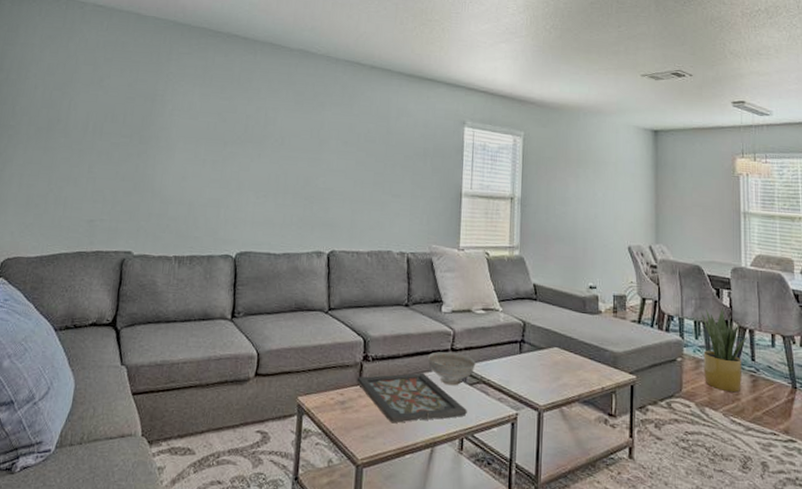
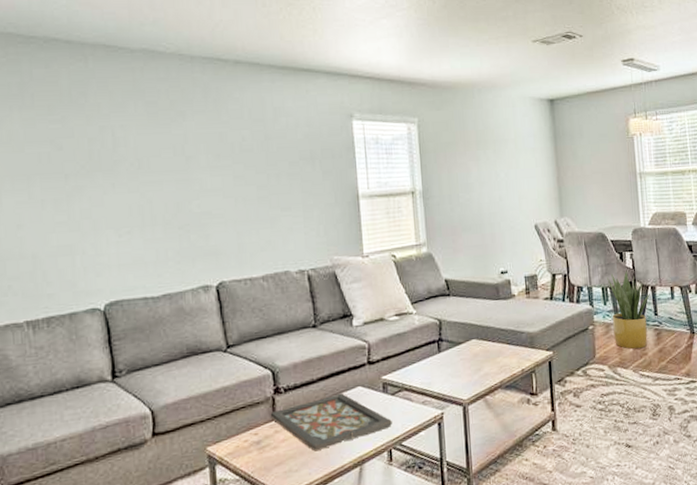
decorative bowl: present [427,352,476,386] -> none [344,365,396,400]

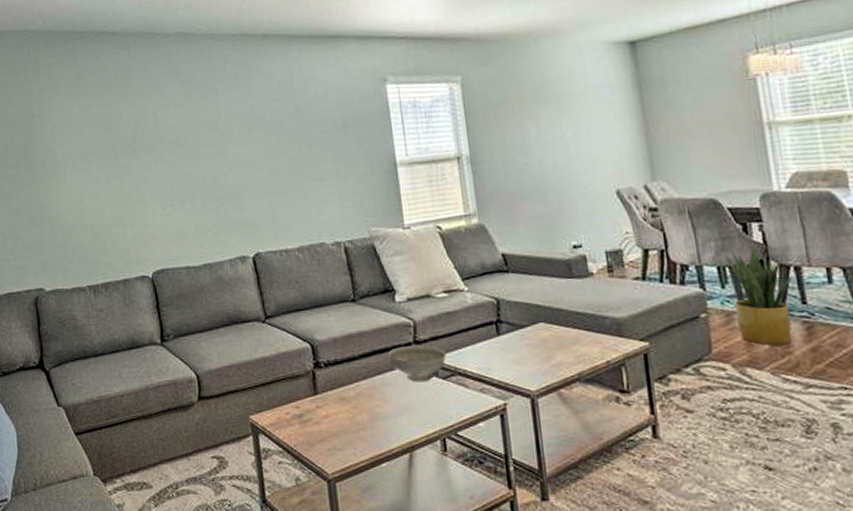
decorative tray: present [270,393,392,452] -> none [311,372,445,432]
decorative bowl: none [344,365,396,400] -> present [387,345,447,383]

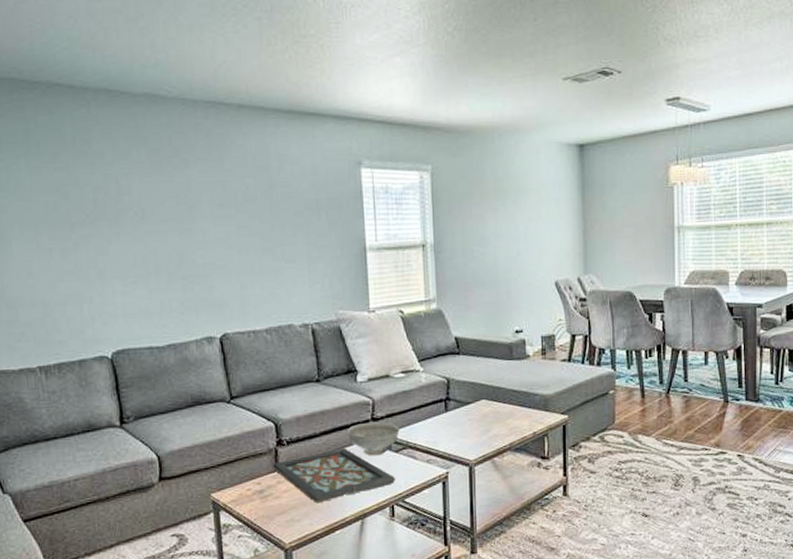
decorative tray: none [311,372,445,432] -> present [273,448,395,504]
planter: present [724,246,795,346] -> none [633,333,682,416]

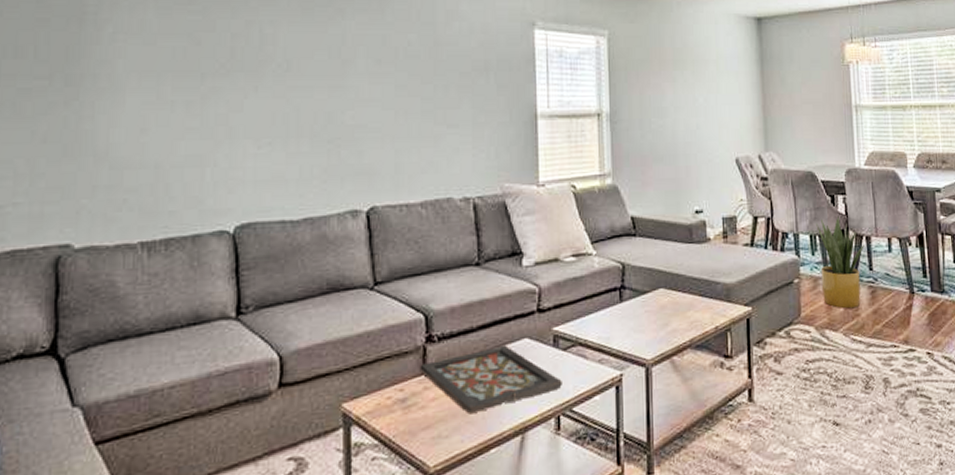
decorative bowl: present [347,422,400,456] -> none [508,314,569,355]
planter: none [633,333,682,416] -> present [816,216,866,309]

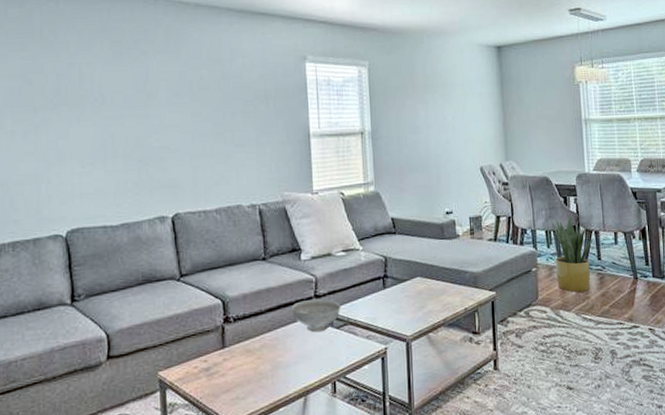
decorative tray: present [420,345,562,415] -> none [219,324,337,381]
decorative bowl: none [508,314,569,355] -> present [291,299,341,333]

